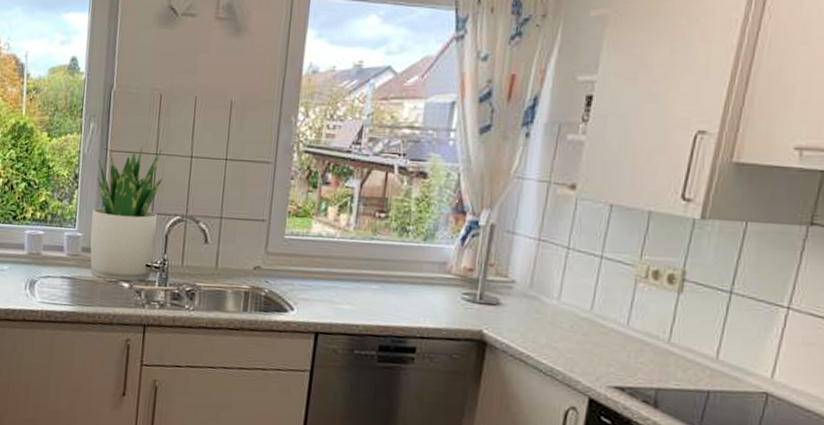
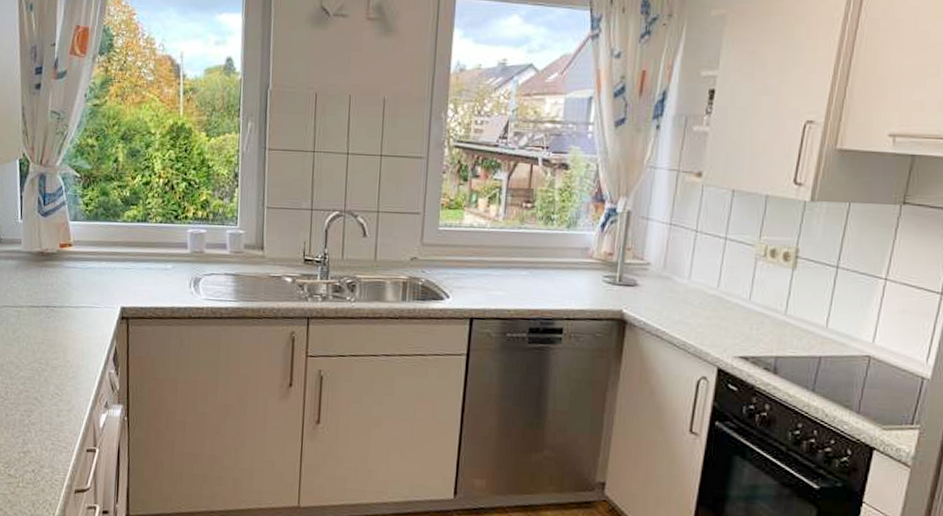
planter: present [90,146,163,282] -> none [252,144,321,276]

